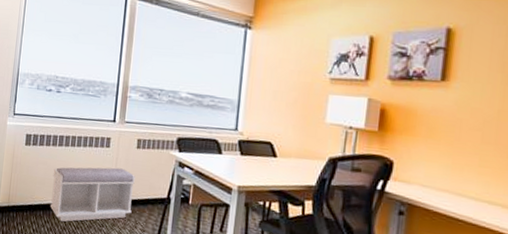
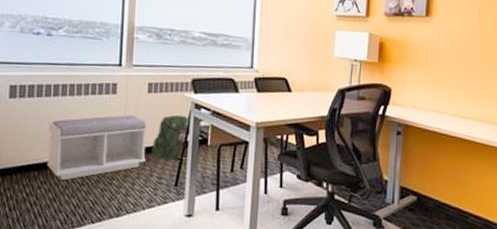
backpack: none [137,171,174,216] -> present [152,114,191,161]

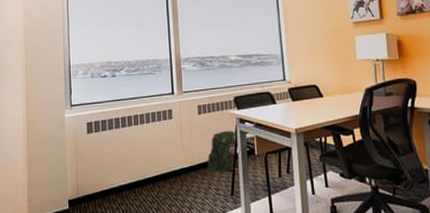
bench: present [46,115,148,181] -> none [120,135,204,201]

